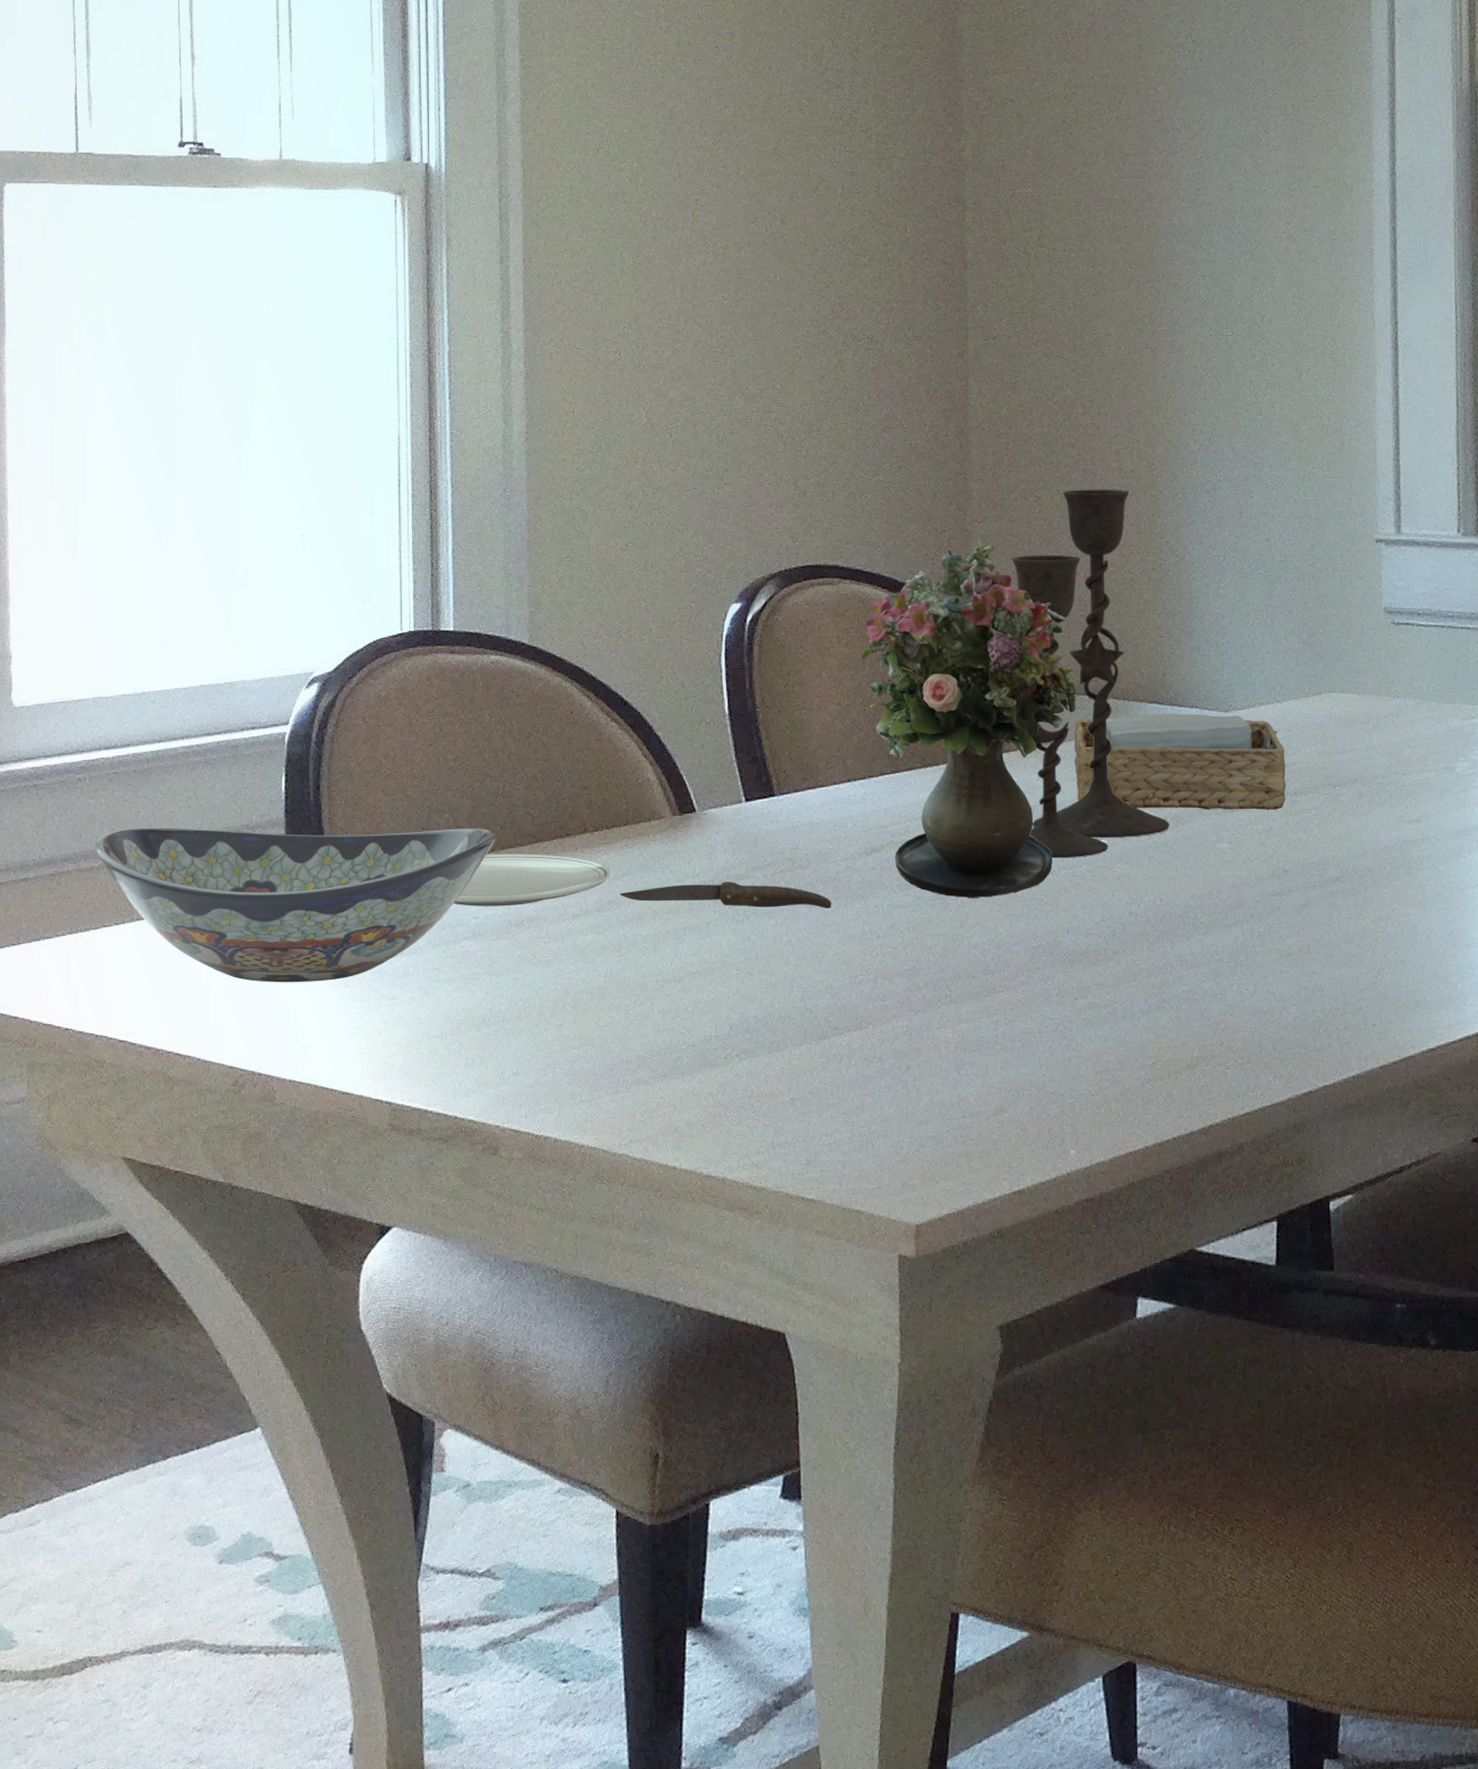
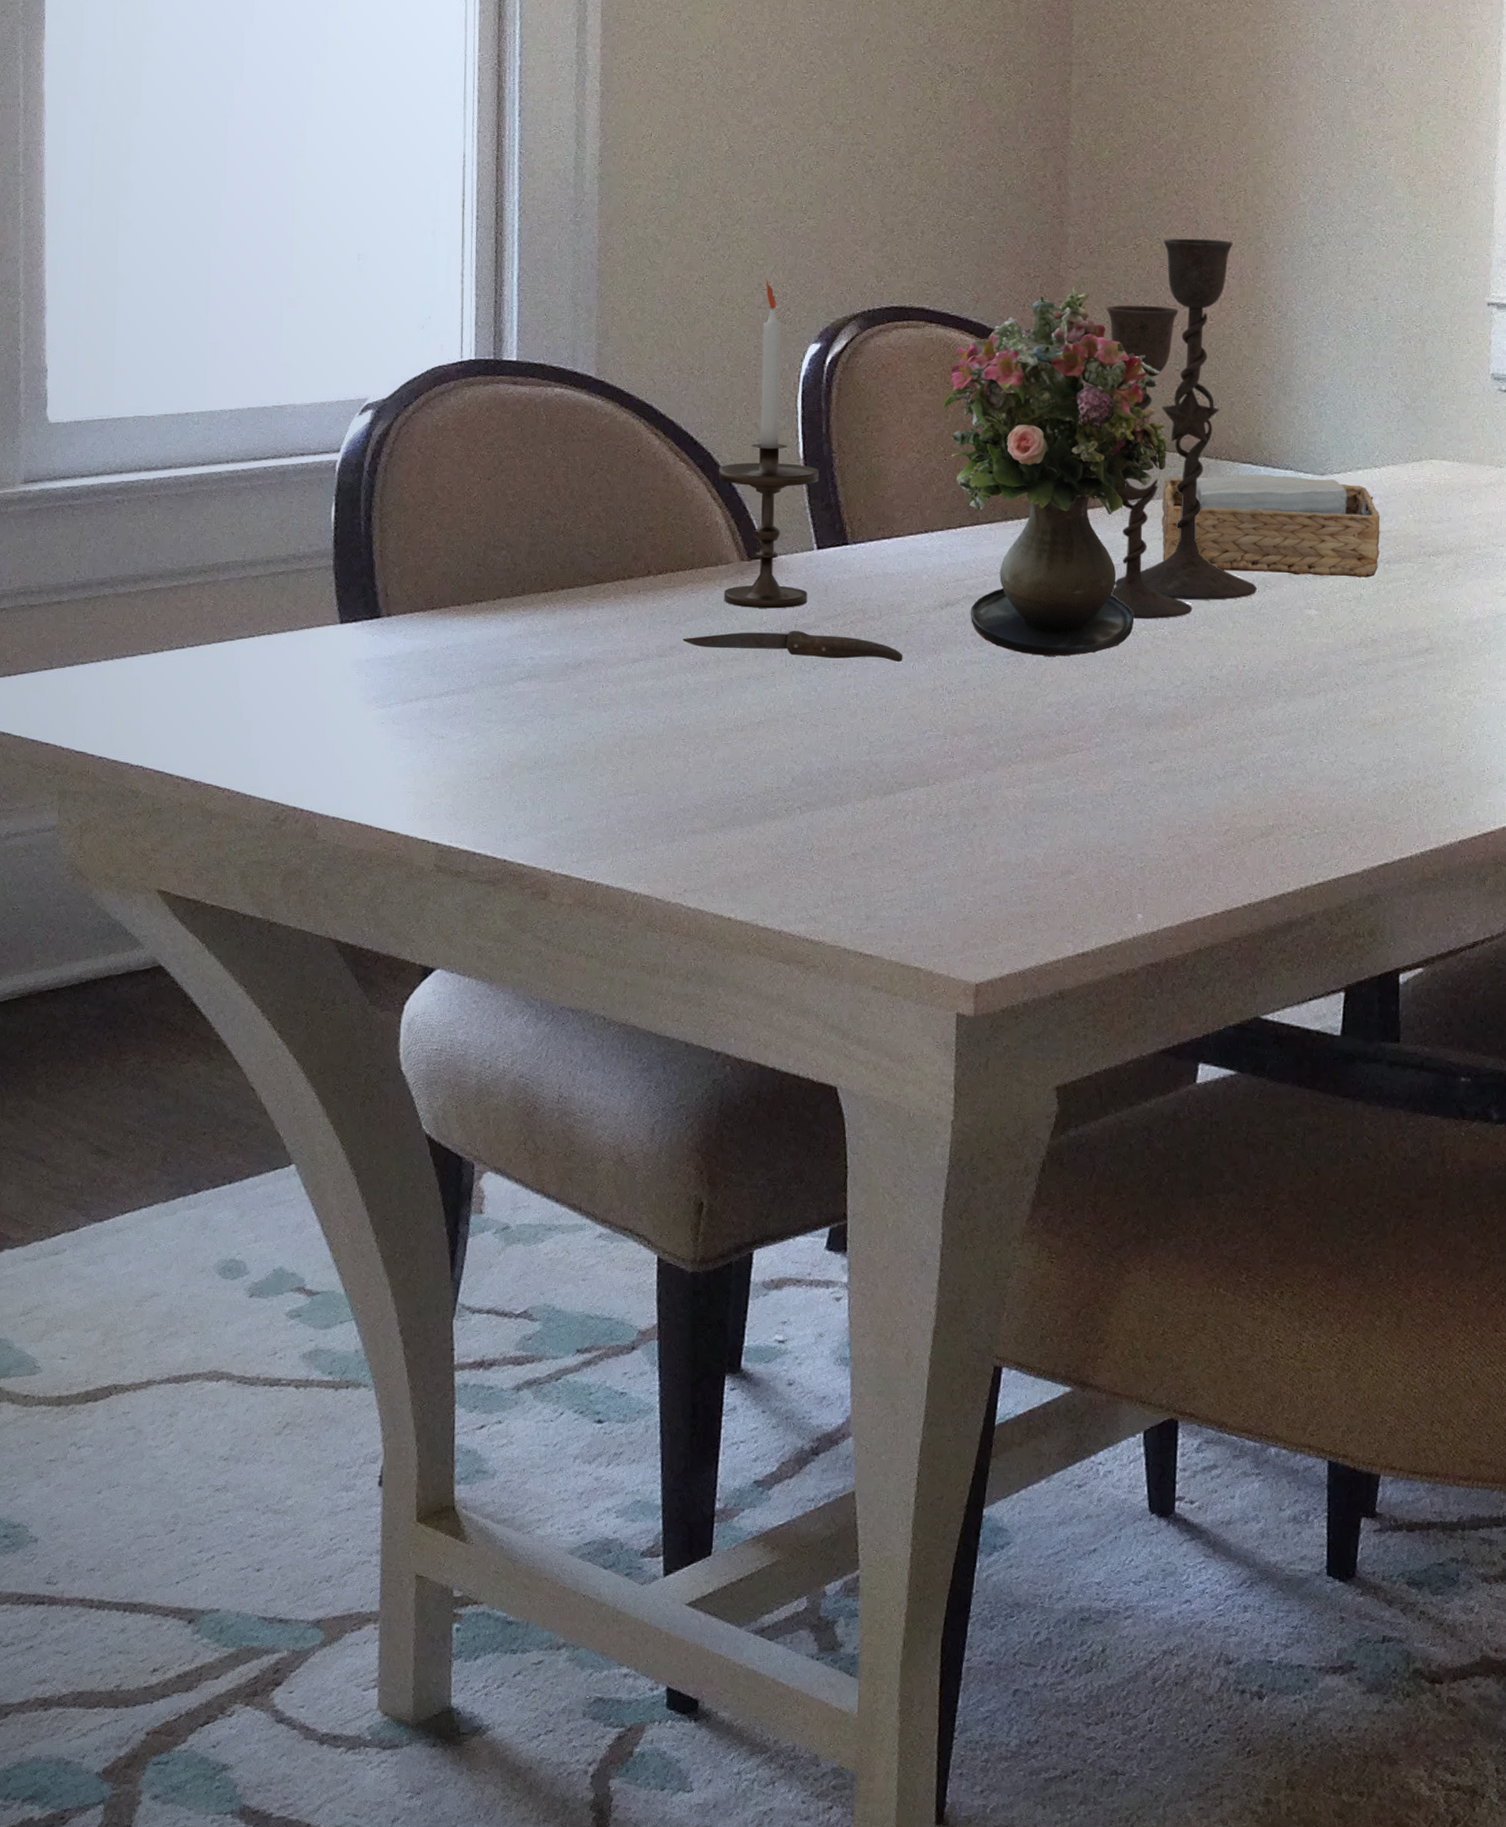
decorative bowl: present [93,827,497,983] -> none [131,553,556,719]
plate: present [454,853,611,907] -> none [509,593,674,648]
candlestick: none [648,545,745,861] -> present [718,281,819,609]

